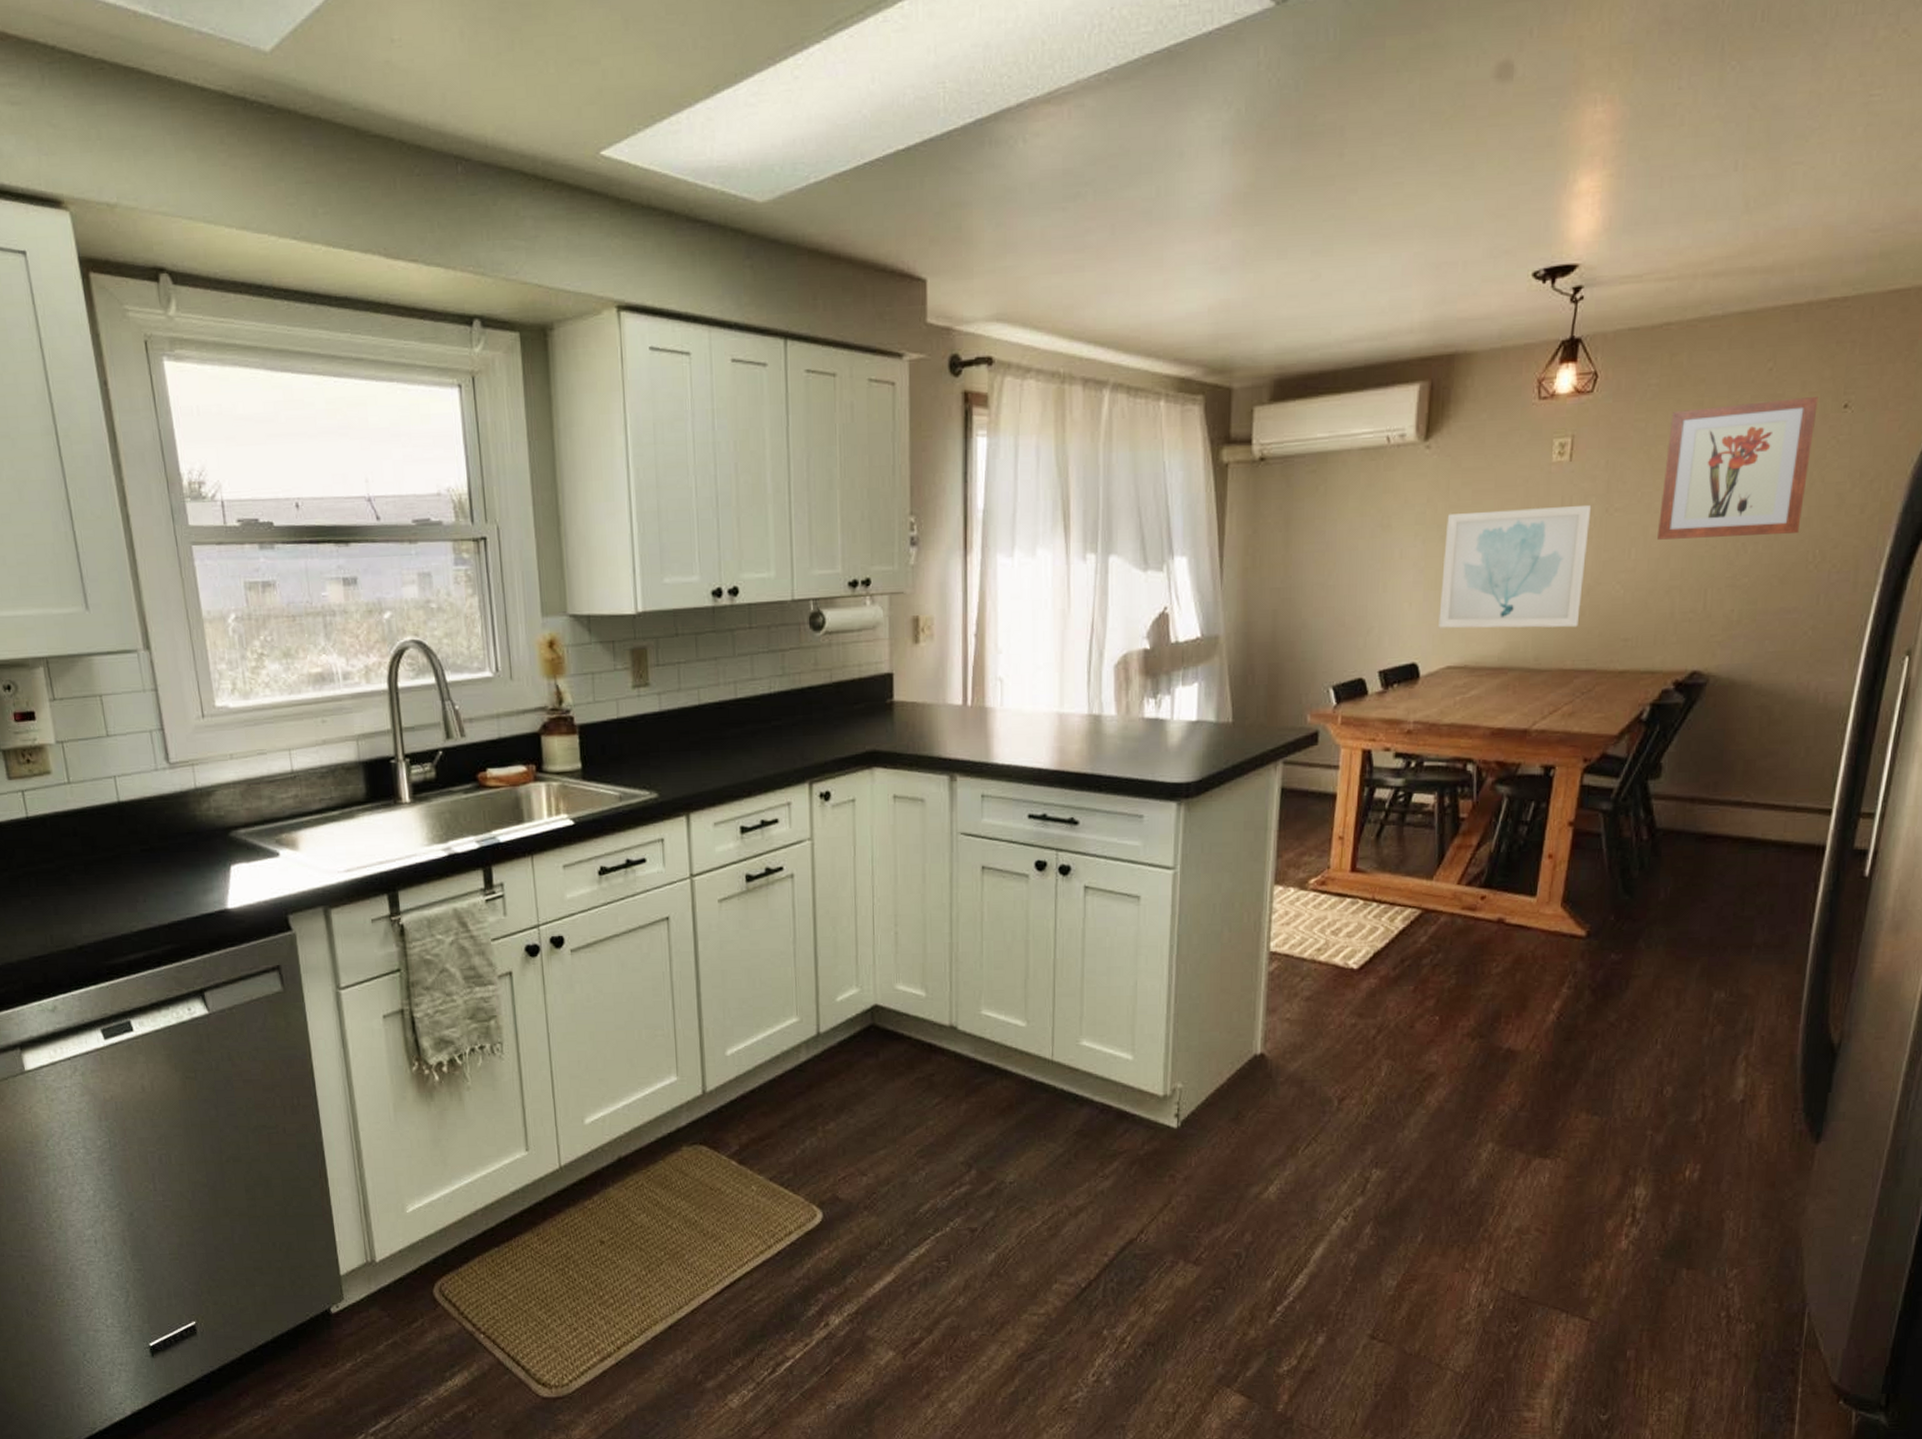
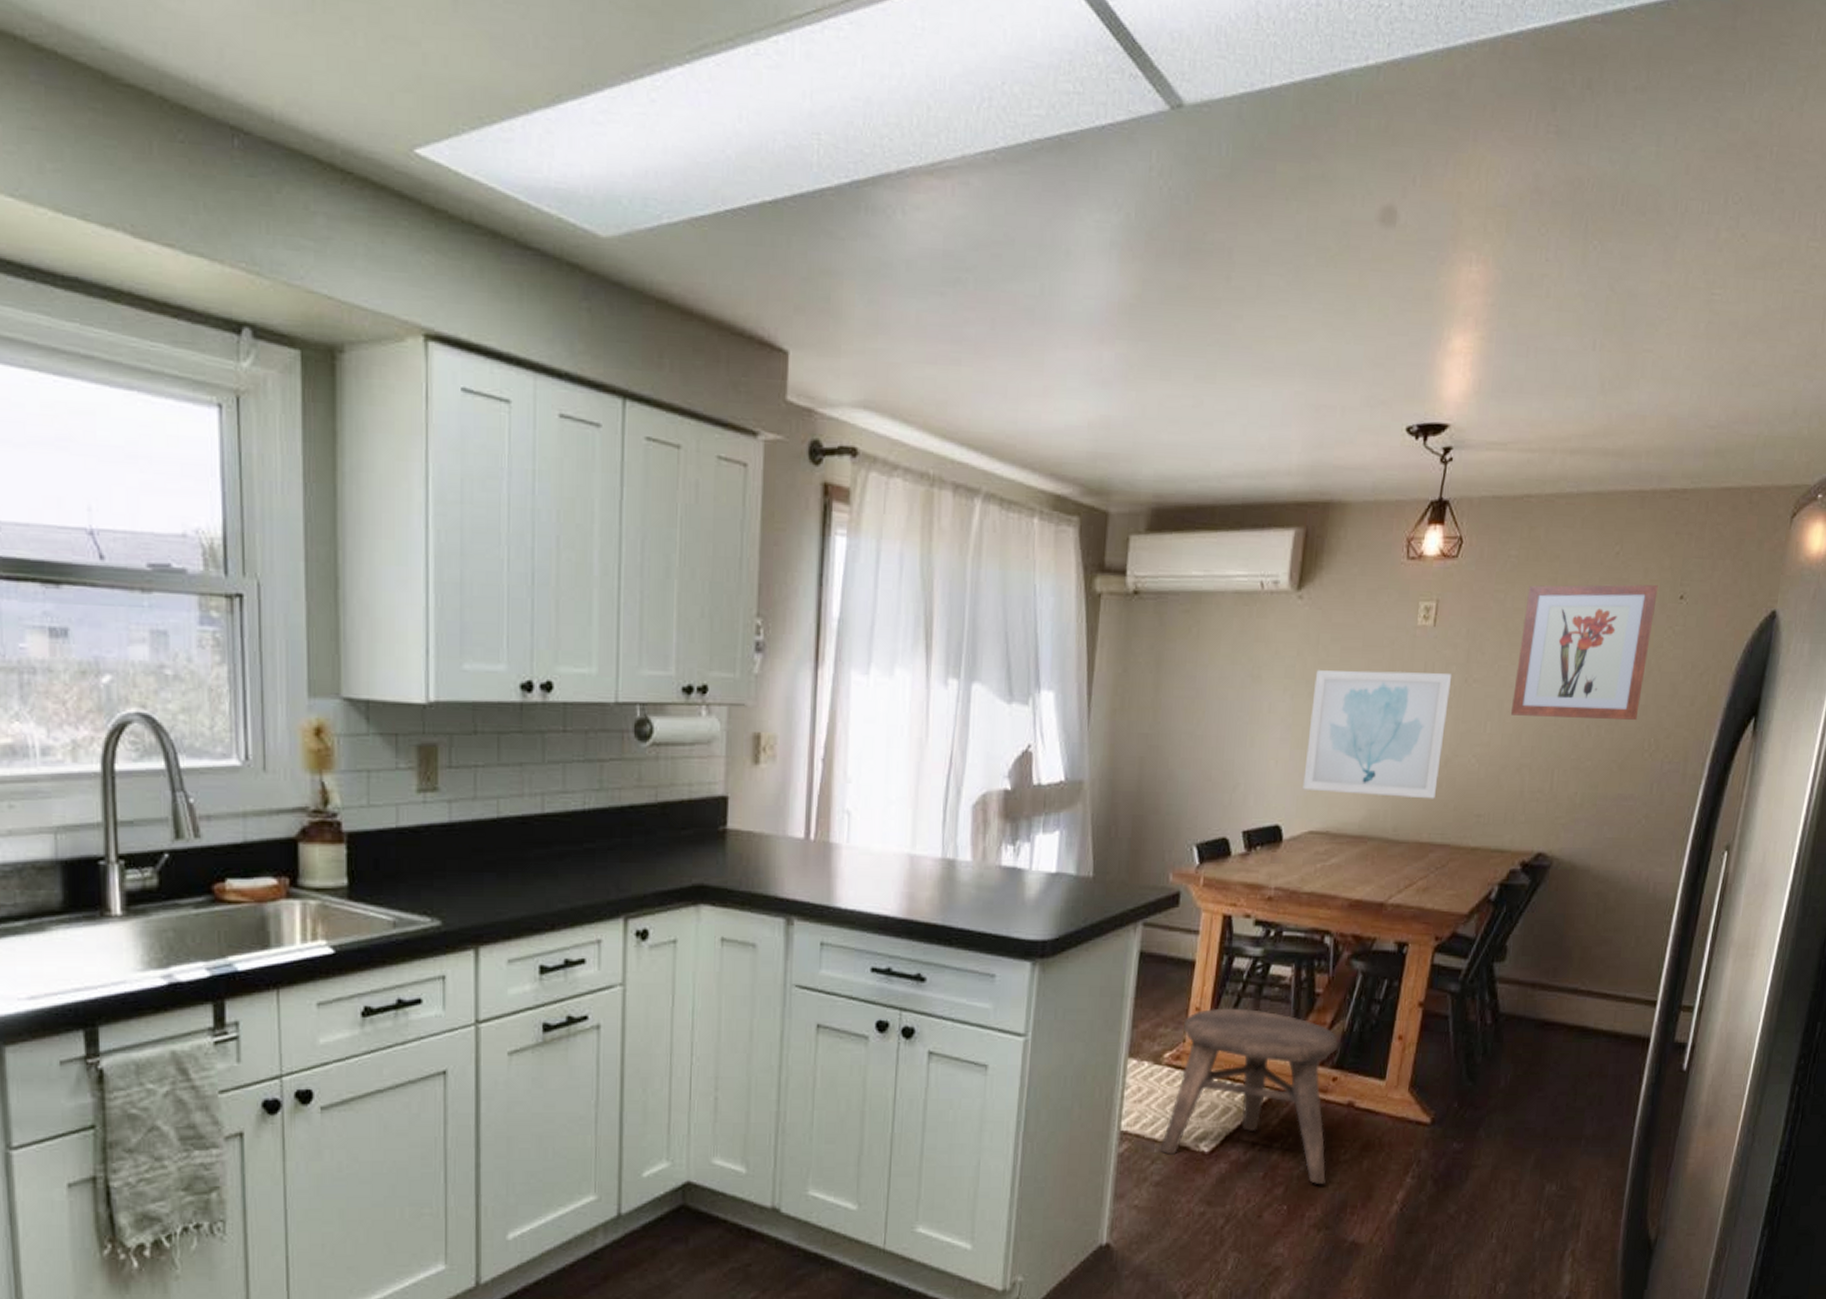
stool: none [1309,834,1485,996] -> present [1160,1008,1338,1184]

